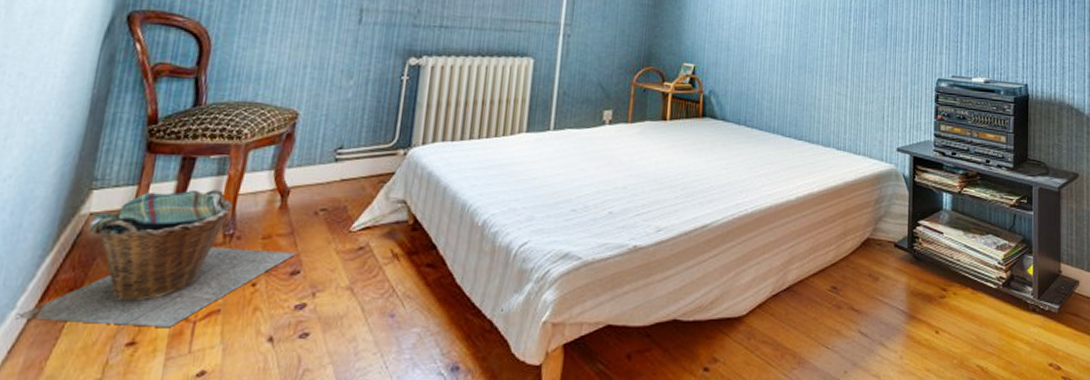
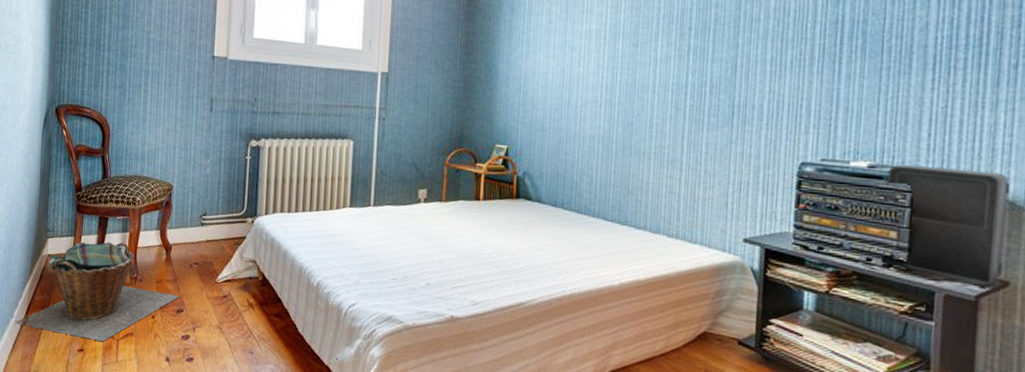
speaker: none [996,80,1075,181] -> present [881,164,1011,289]

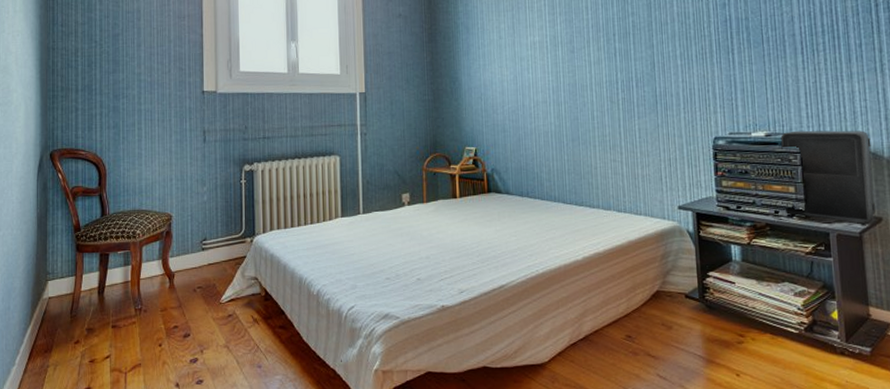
laundry basket: present [14,242,180,342] -> none [16,276,186,378]

